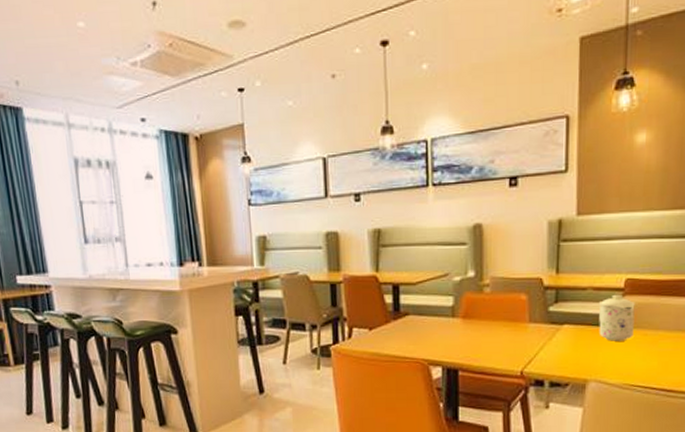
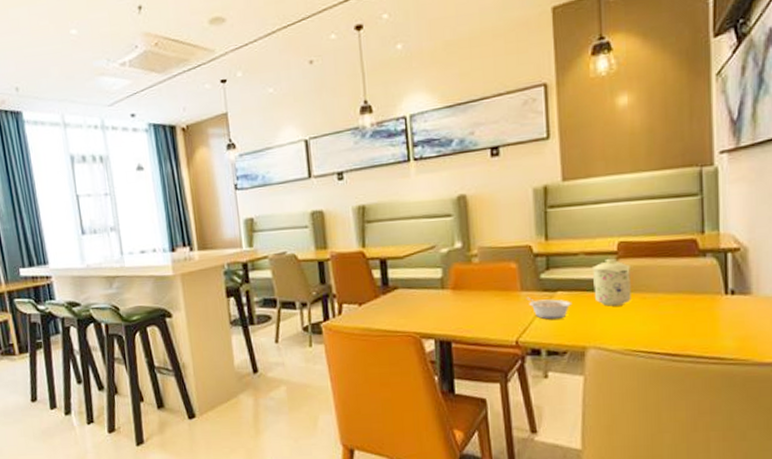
legume: none [533,330,578,352] -> present [526,298,572,320]

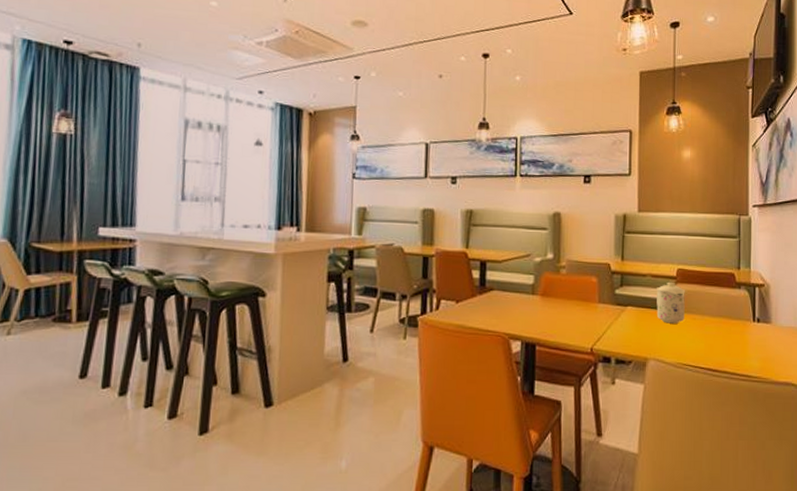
legume: present [526,298,572,320] -> none [602,310,639,331]

